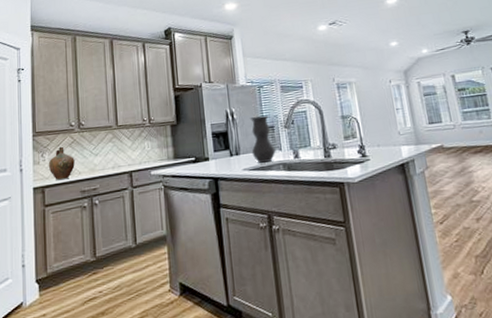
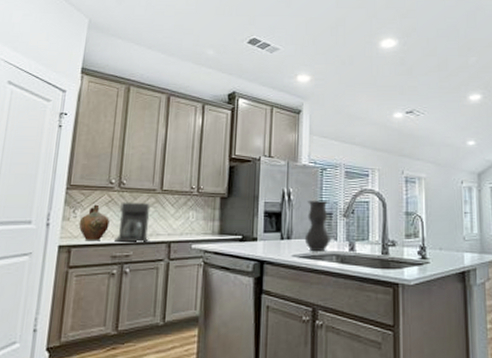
coffee maker: none [81,139,111,178] -> present [114,202,151,243]

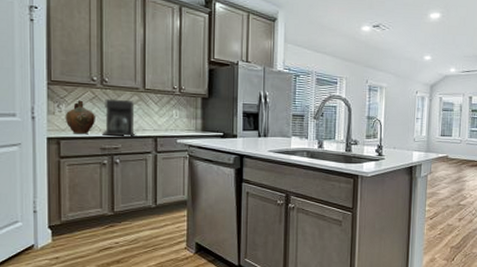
vase: present [304,201,331,251] -> none [279,104,302,148]

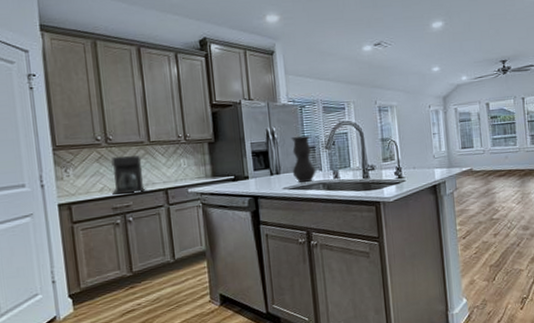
ceramic jug: present [65,100,95,135] -> none [73,161,104,197]
vase: none [279,104,302,148] -> present [291,136,316,182]

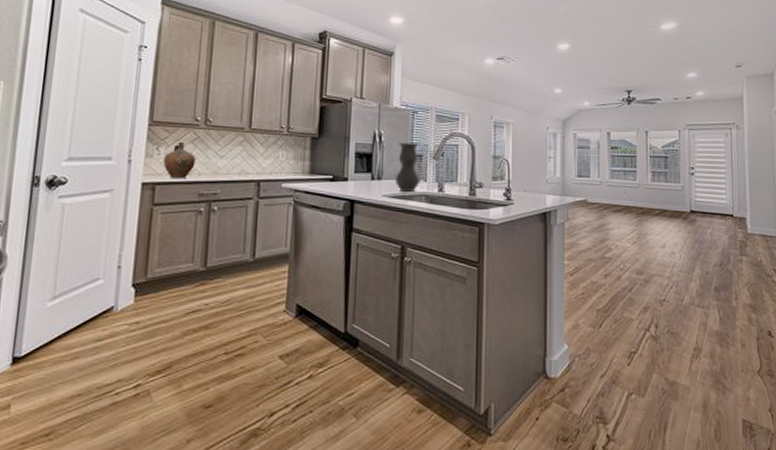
ceramic jug: none [73,161,104,197] -> present [163,141,196,179]
coffee maker: present [111,155,145,195] -> none [201,139,239,181]

